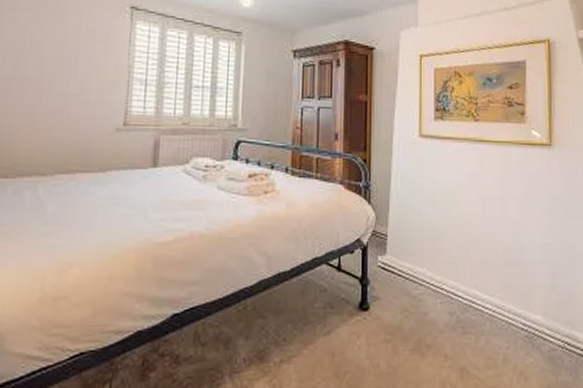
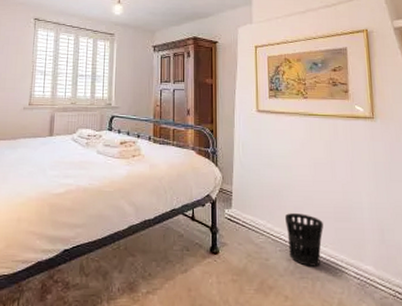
wastebasket: none [448,258,490,319] -> present [285,213,323,266]

